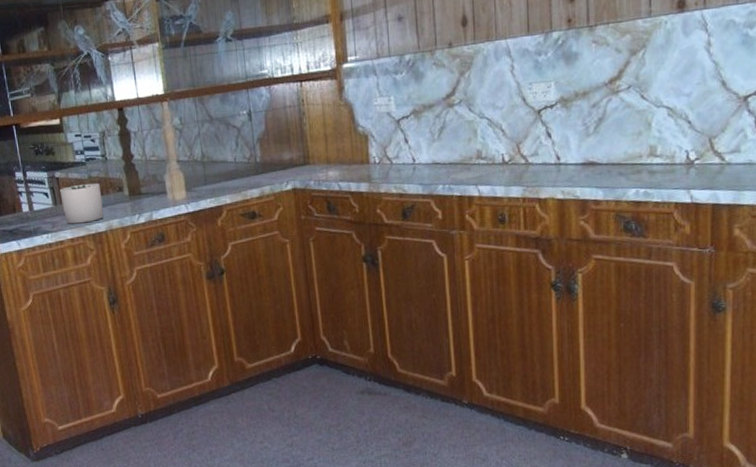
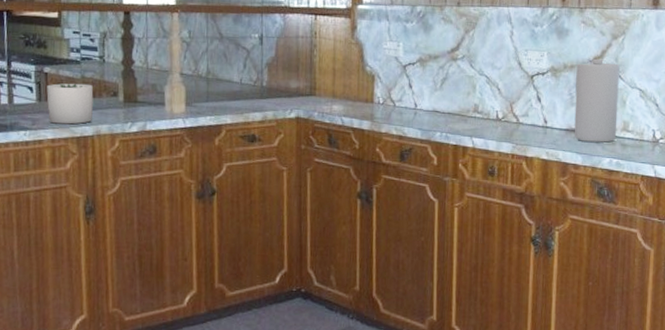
paper towel holder: none [590,80,642,174] -> present [574,58,620,143]

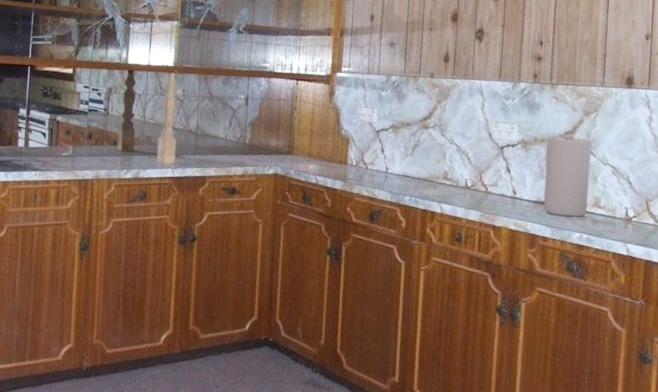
planter: present [46,83,94,125] -> none [56,131,97,169]

